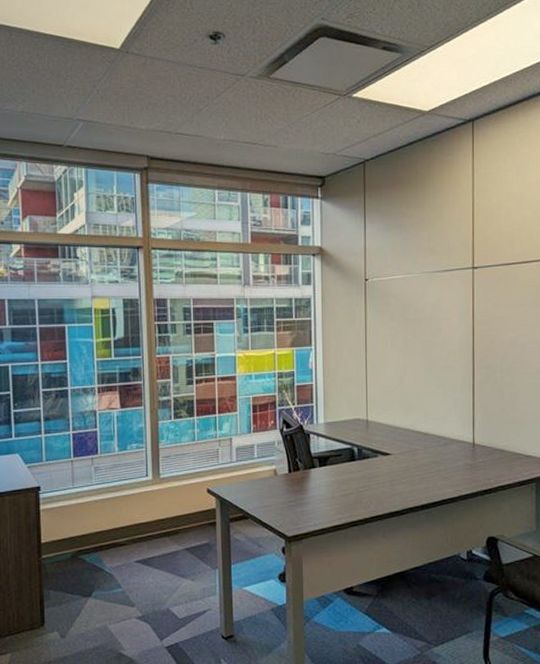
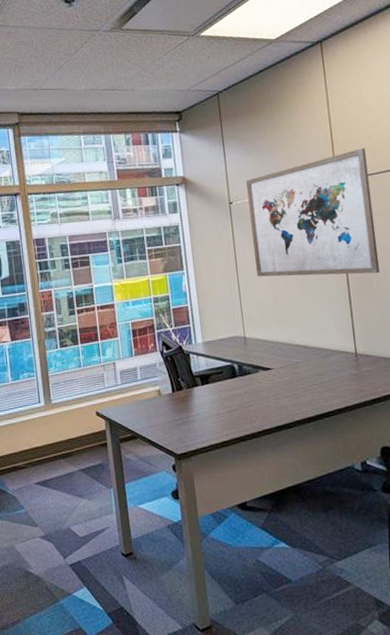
wall art: none [384,236,505,365] -> present [246,148,380,277]

